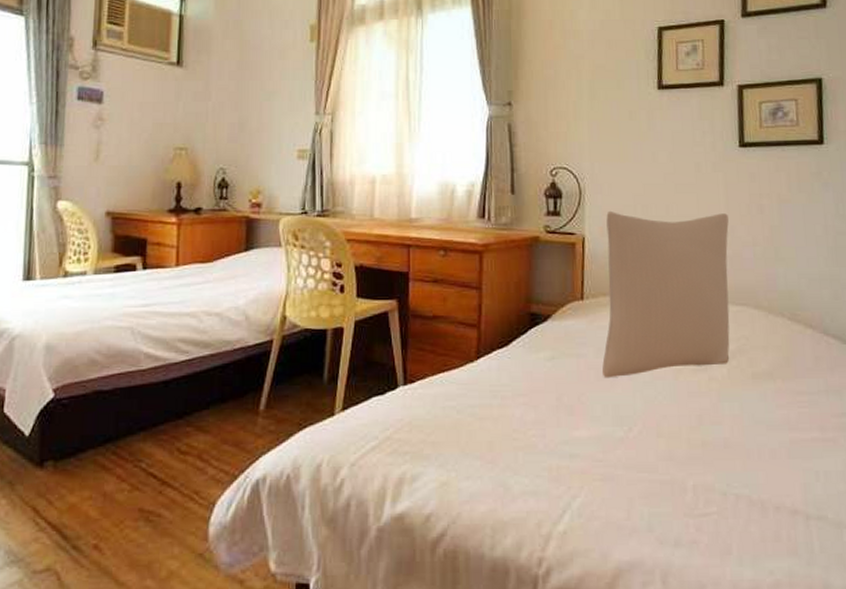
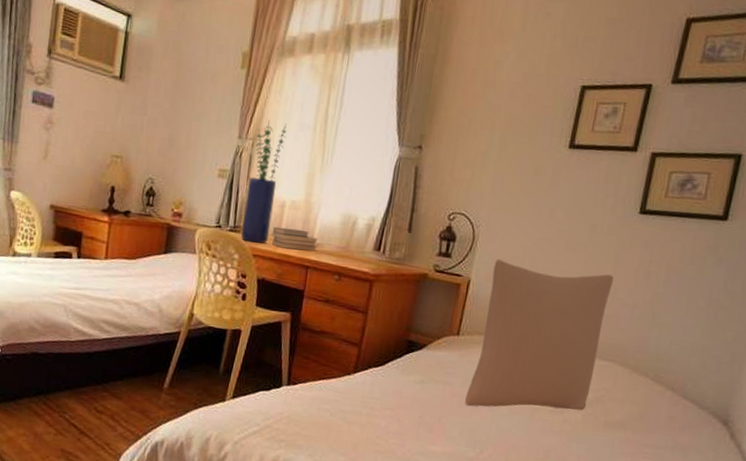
vase: none [330,92,367,226] -> present [241,120,287,244]
books: none [365,205,416,228] -> present [272,226,318,251]

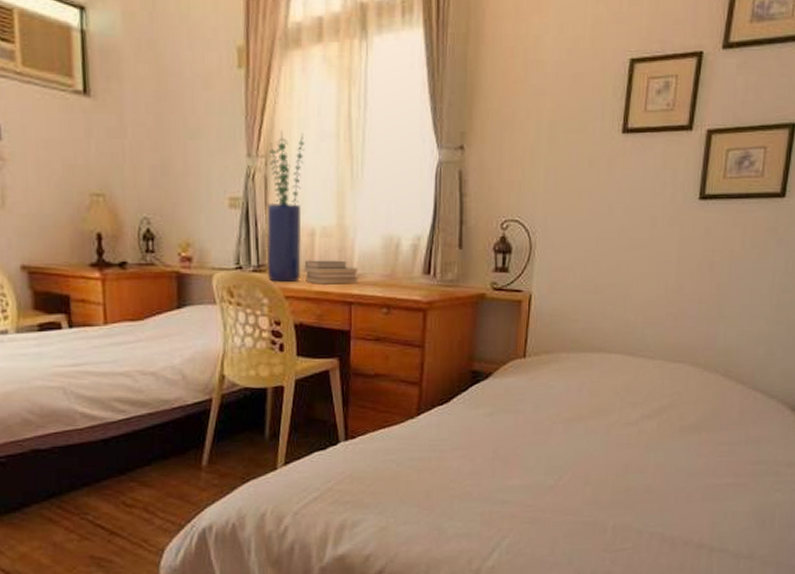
pillow: present [465,258,613,411] -> none [539,266,678,432]

